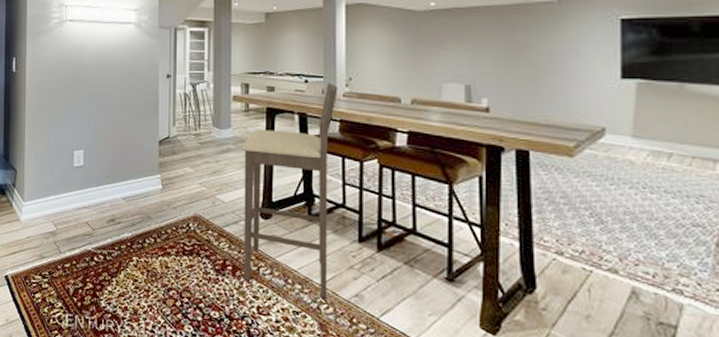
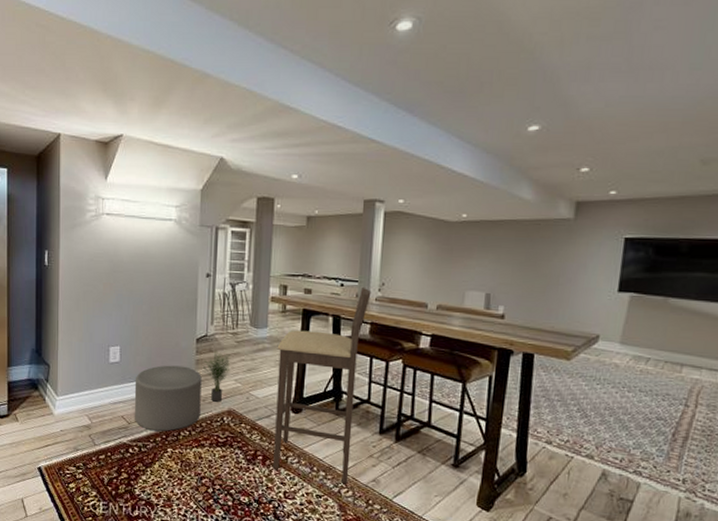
pouf: none [98,168,166,239] -> present [134,365,202,432]
potted plant: none [166,153,195,207] -> present [202,350,231,402]

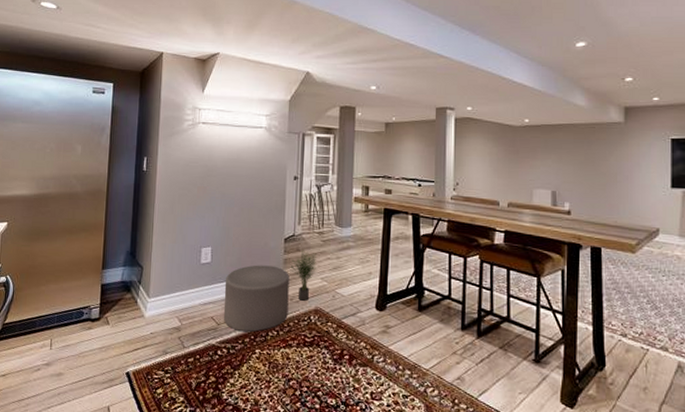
bar stool: present [273,288,372,486] -> none [359,187,447,385]

